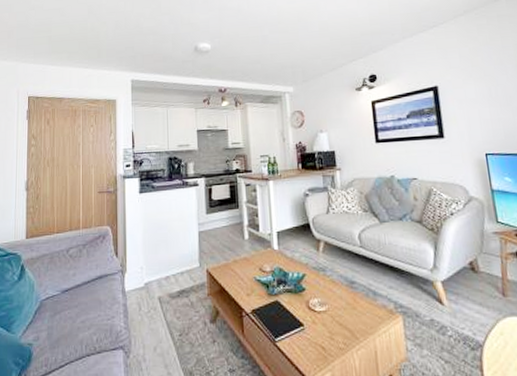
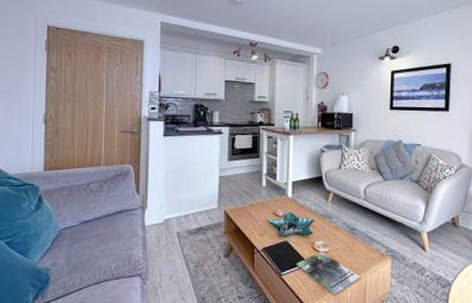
magazine: none [290,311,369,365] -> present [296,251,361,296]

